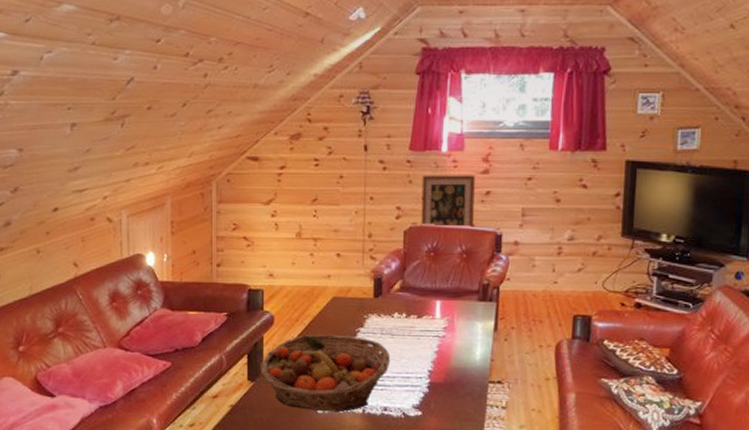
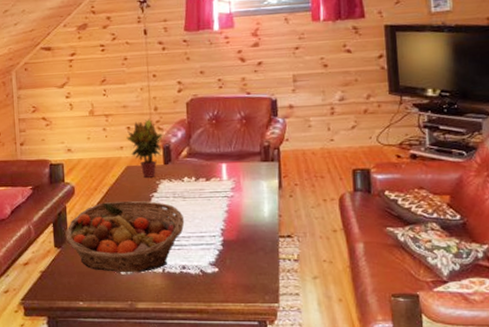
potted plant: none [335,245,375,311] -> present [126,118,164,178]
wall art: present [421,175,475,227] -> none [198,48,249,98]

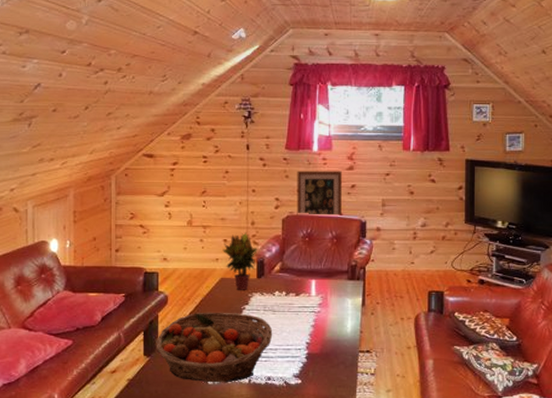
wall art: none [198,48,249,98] -> present [297,170,342,215]

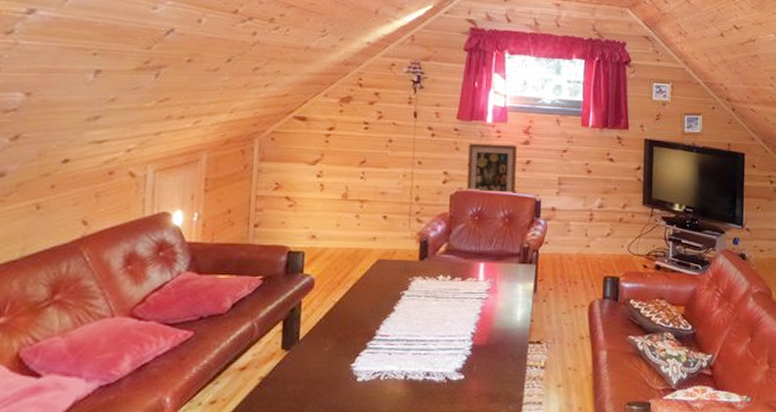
fruit basket: present [156,312,273,383] -> none [296,298,435,380]
potted plant: present [223,232,258,290] -> none [381,208,421,273]

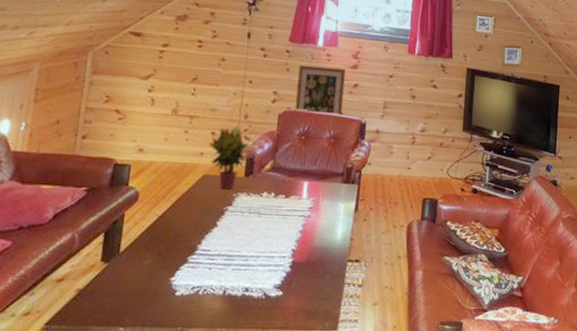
potted plant: none [381,208,421,273] -> present [209,125,249,189]

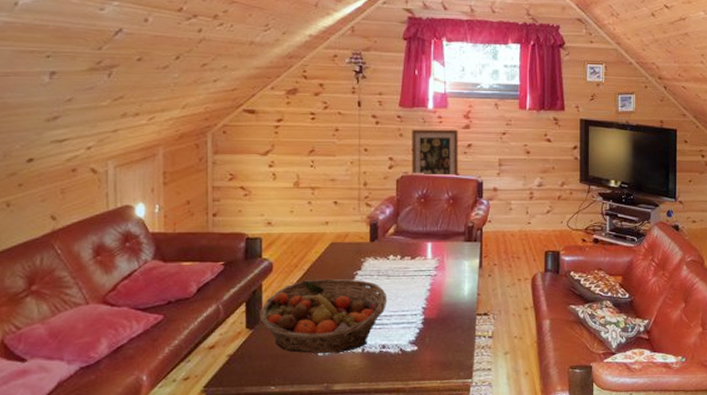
fruit basket: none [116,212,257,295] -> present [259,278,387,354]
potted plant: present [209,125,249,189] -> none [333,193,371,255]

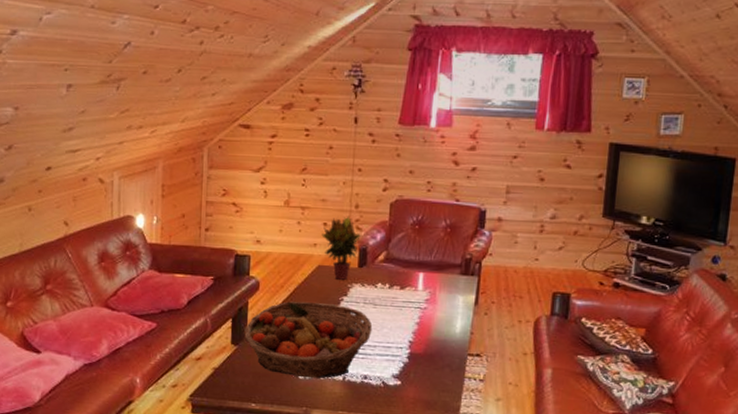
potted plant: none [333,193,371,255] -> present [322,216,361,280]
wall art: present [411,129,458,176] -> none [407,149,462,201]

